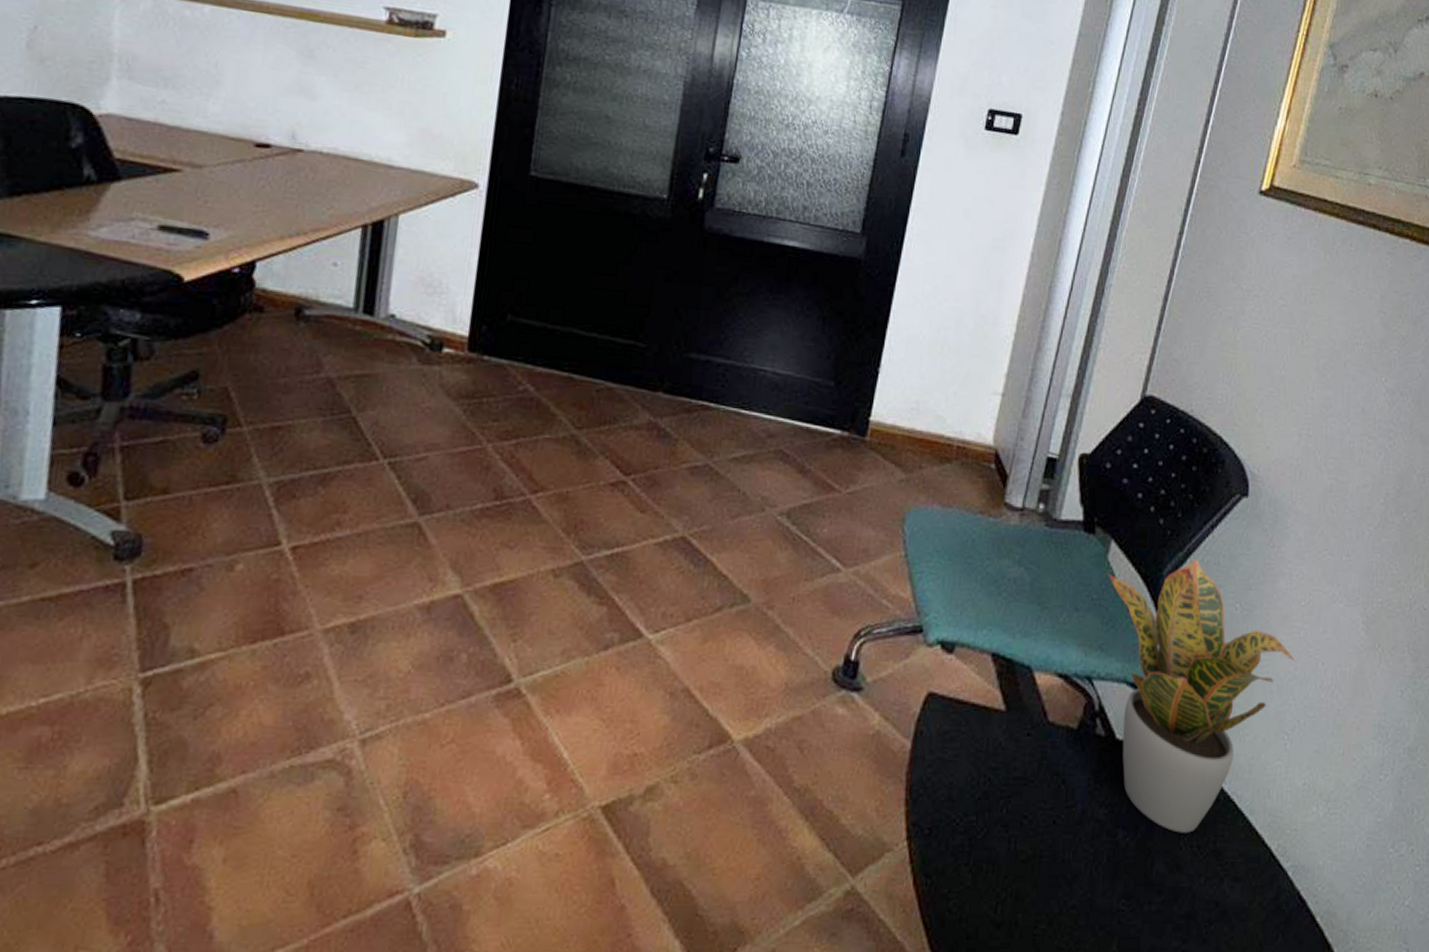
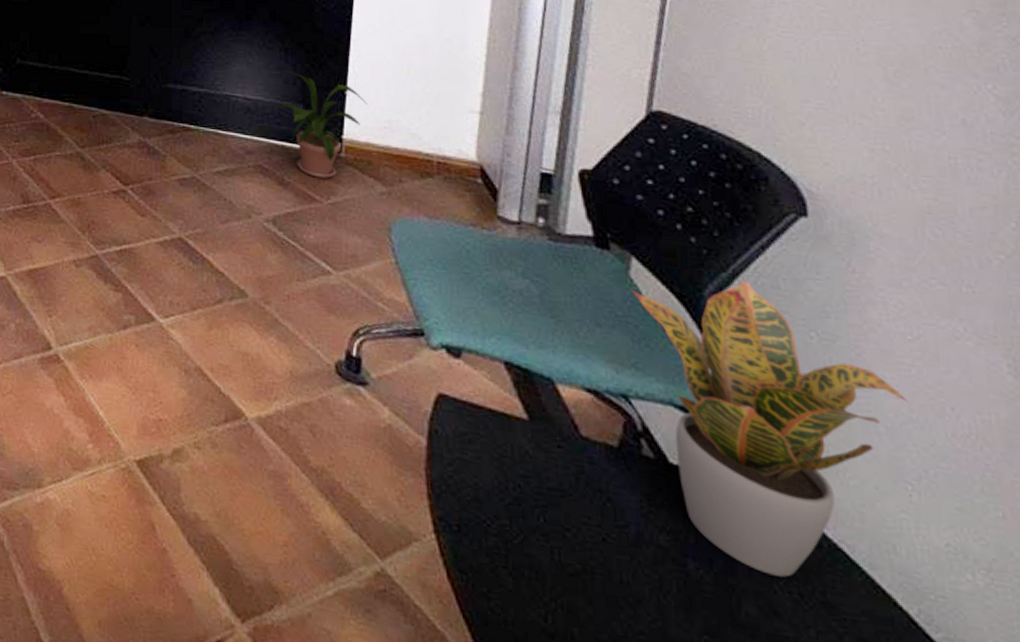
house plant: none [795,343,899,465] -> present [267,71,368,179]

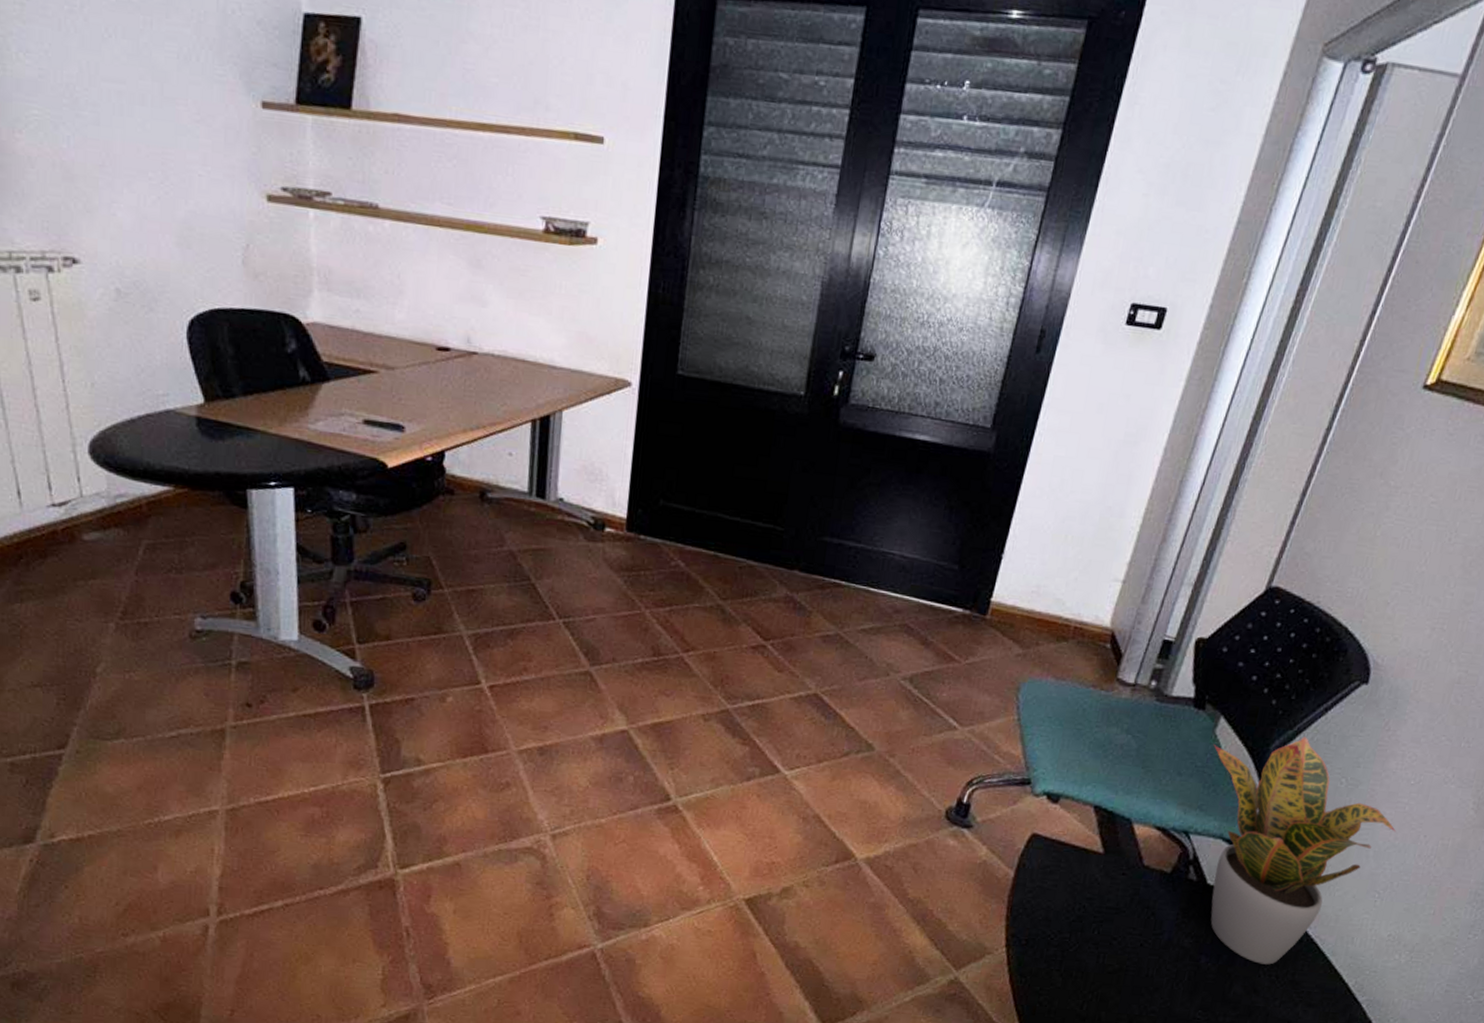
house plant: present [267,71,368,179] -> none [921,530,1022,640]

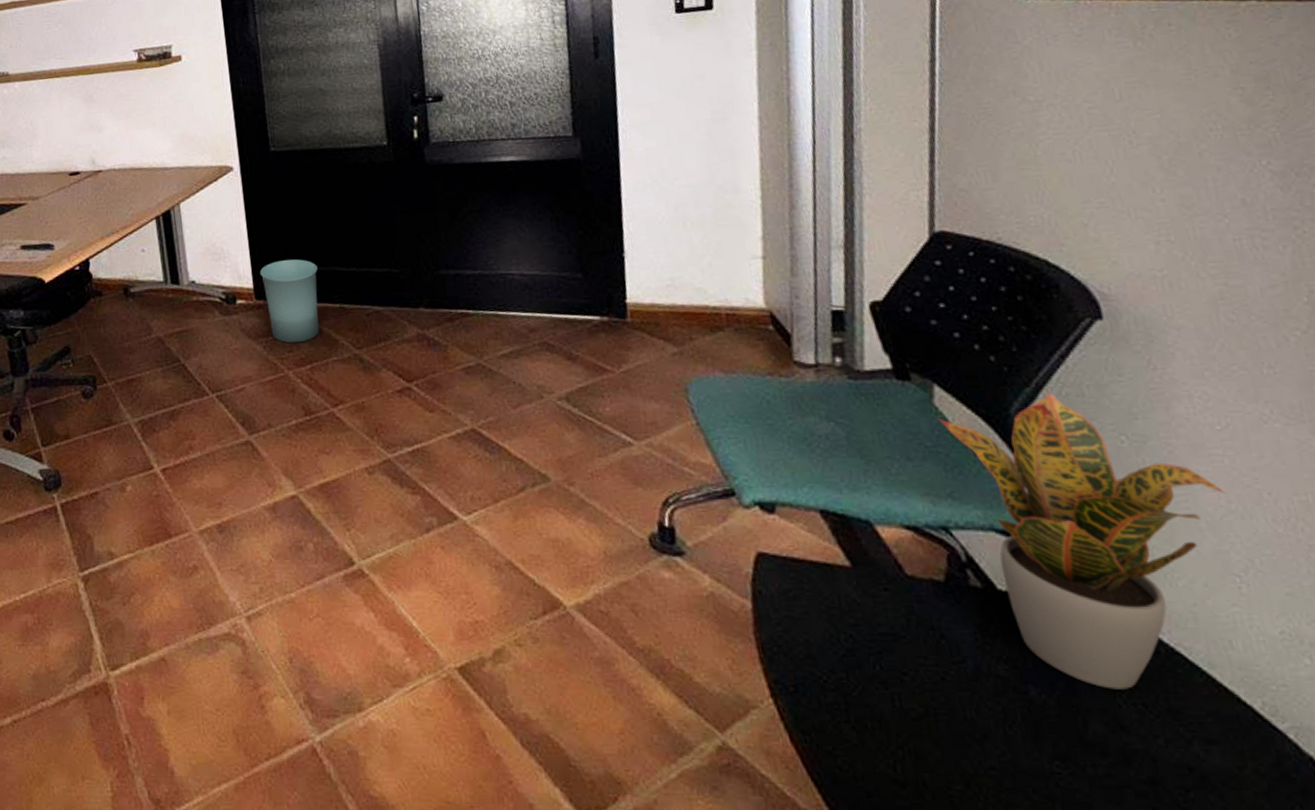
waste bin: none [635,495,700,584] -> present [259,259,320,344]

